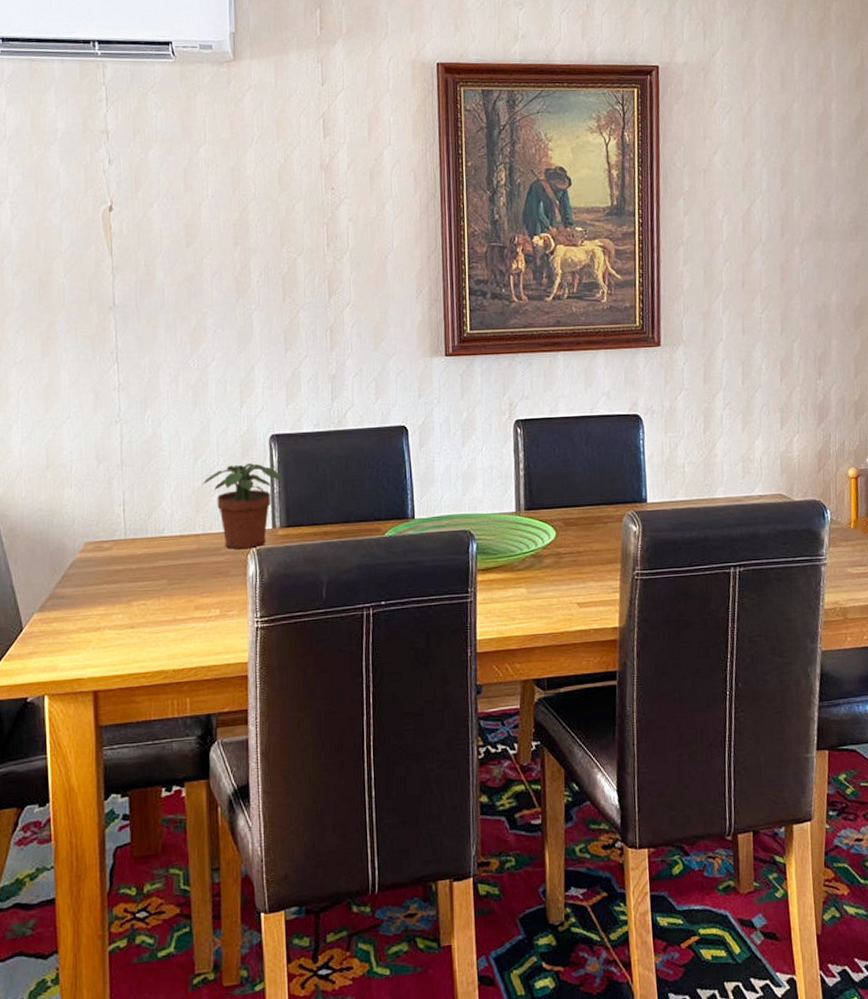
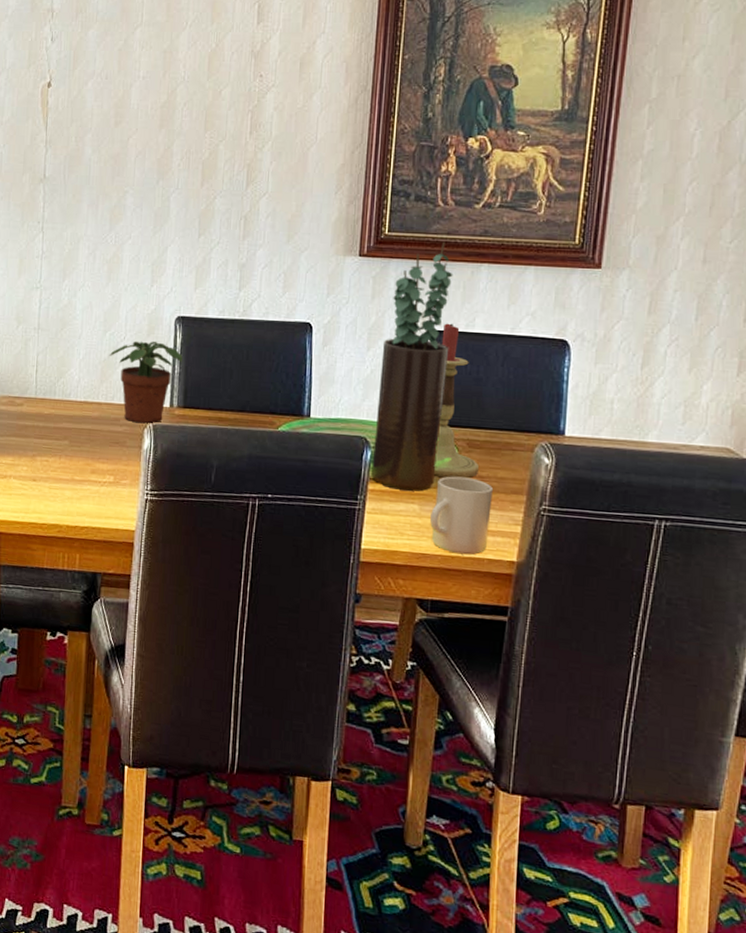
vase: none [476,334,538,577] -> present [371,241,453,491]
candlestick: none [529,411,576,559] -> present [434,323,479,479]
cup: none [537,554,592,630] -> present [430,476,494,556]

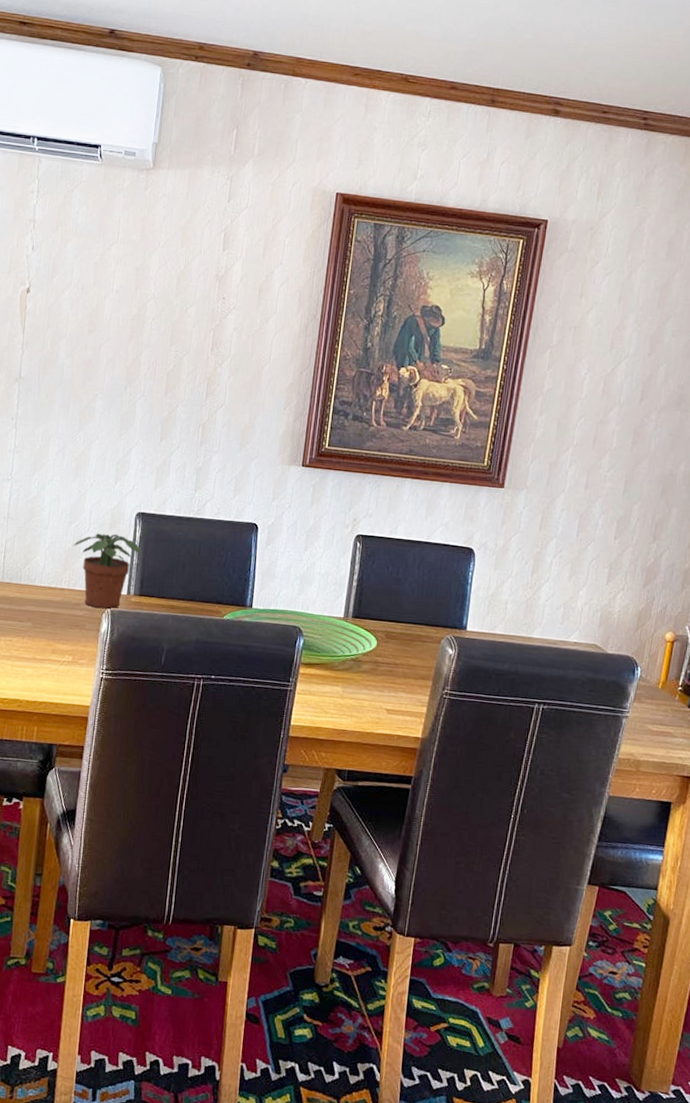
vase: present [371,241,453,491] -> none [302,457,382,676]
cup: present [430,476,494,556] -> none [350,662,406,732]
candlestick: present [434,323,479,479] -> none [356,529,394,665]

